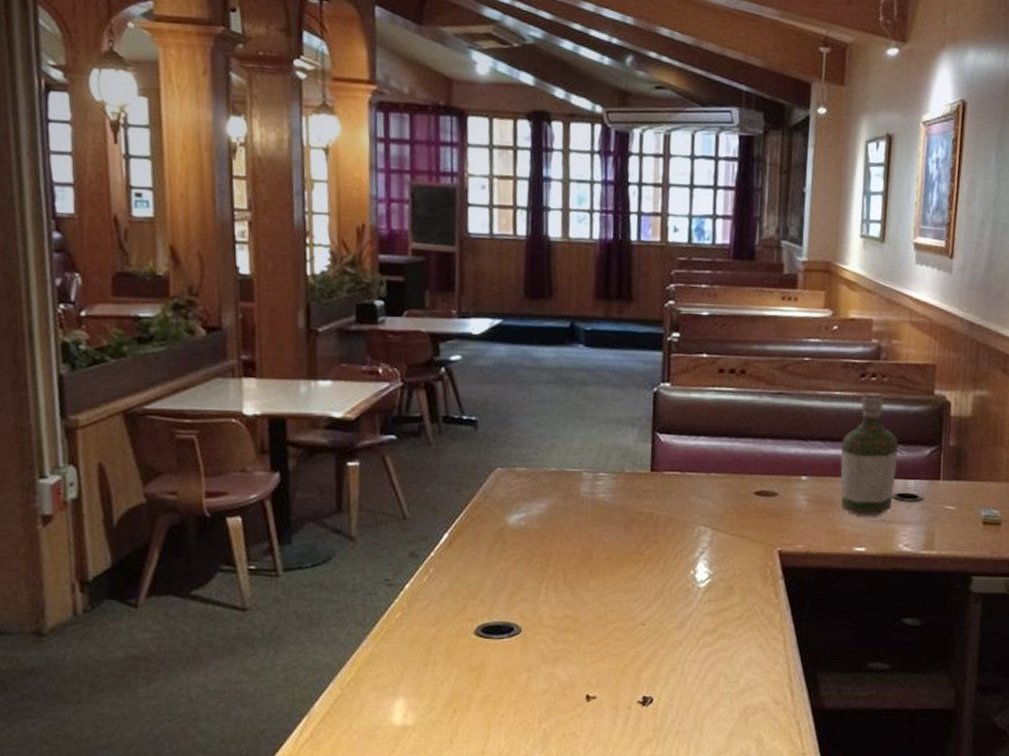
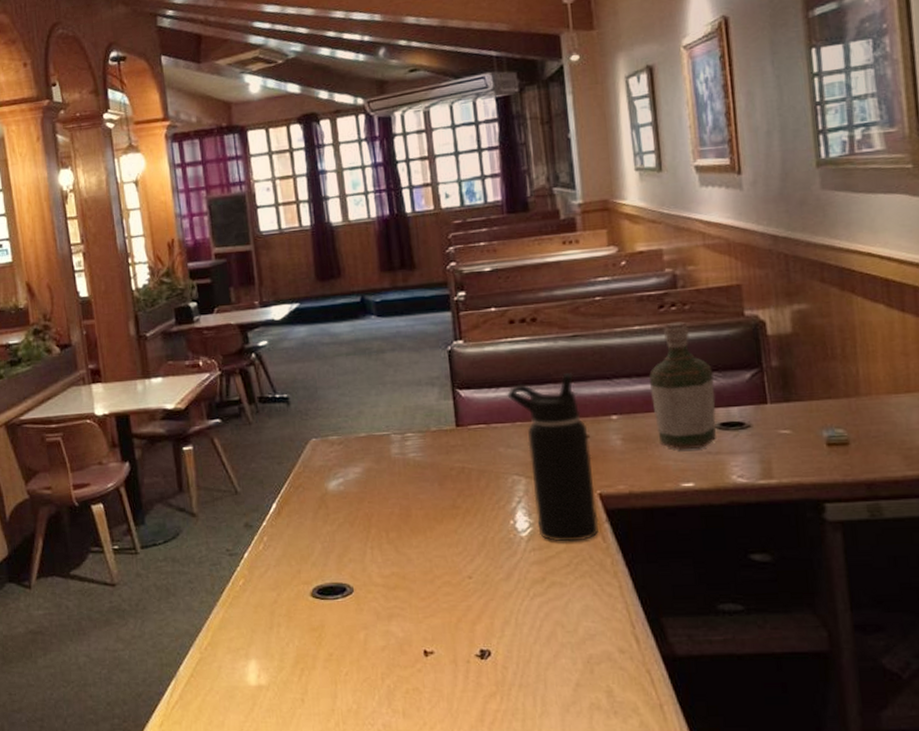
water bottle: none [706,429,778,596] -> present [507,373,599,542]

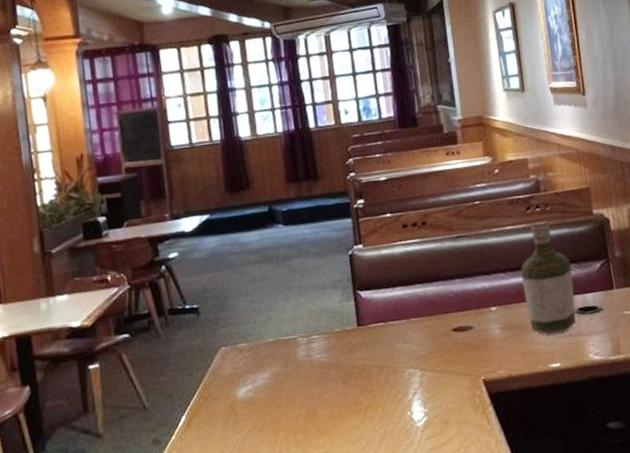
water bottle: present [507,373,599,542] -> none [402,270,484,429]

